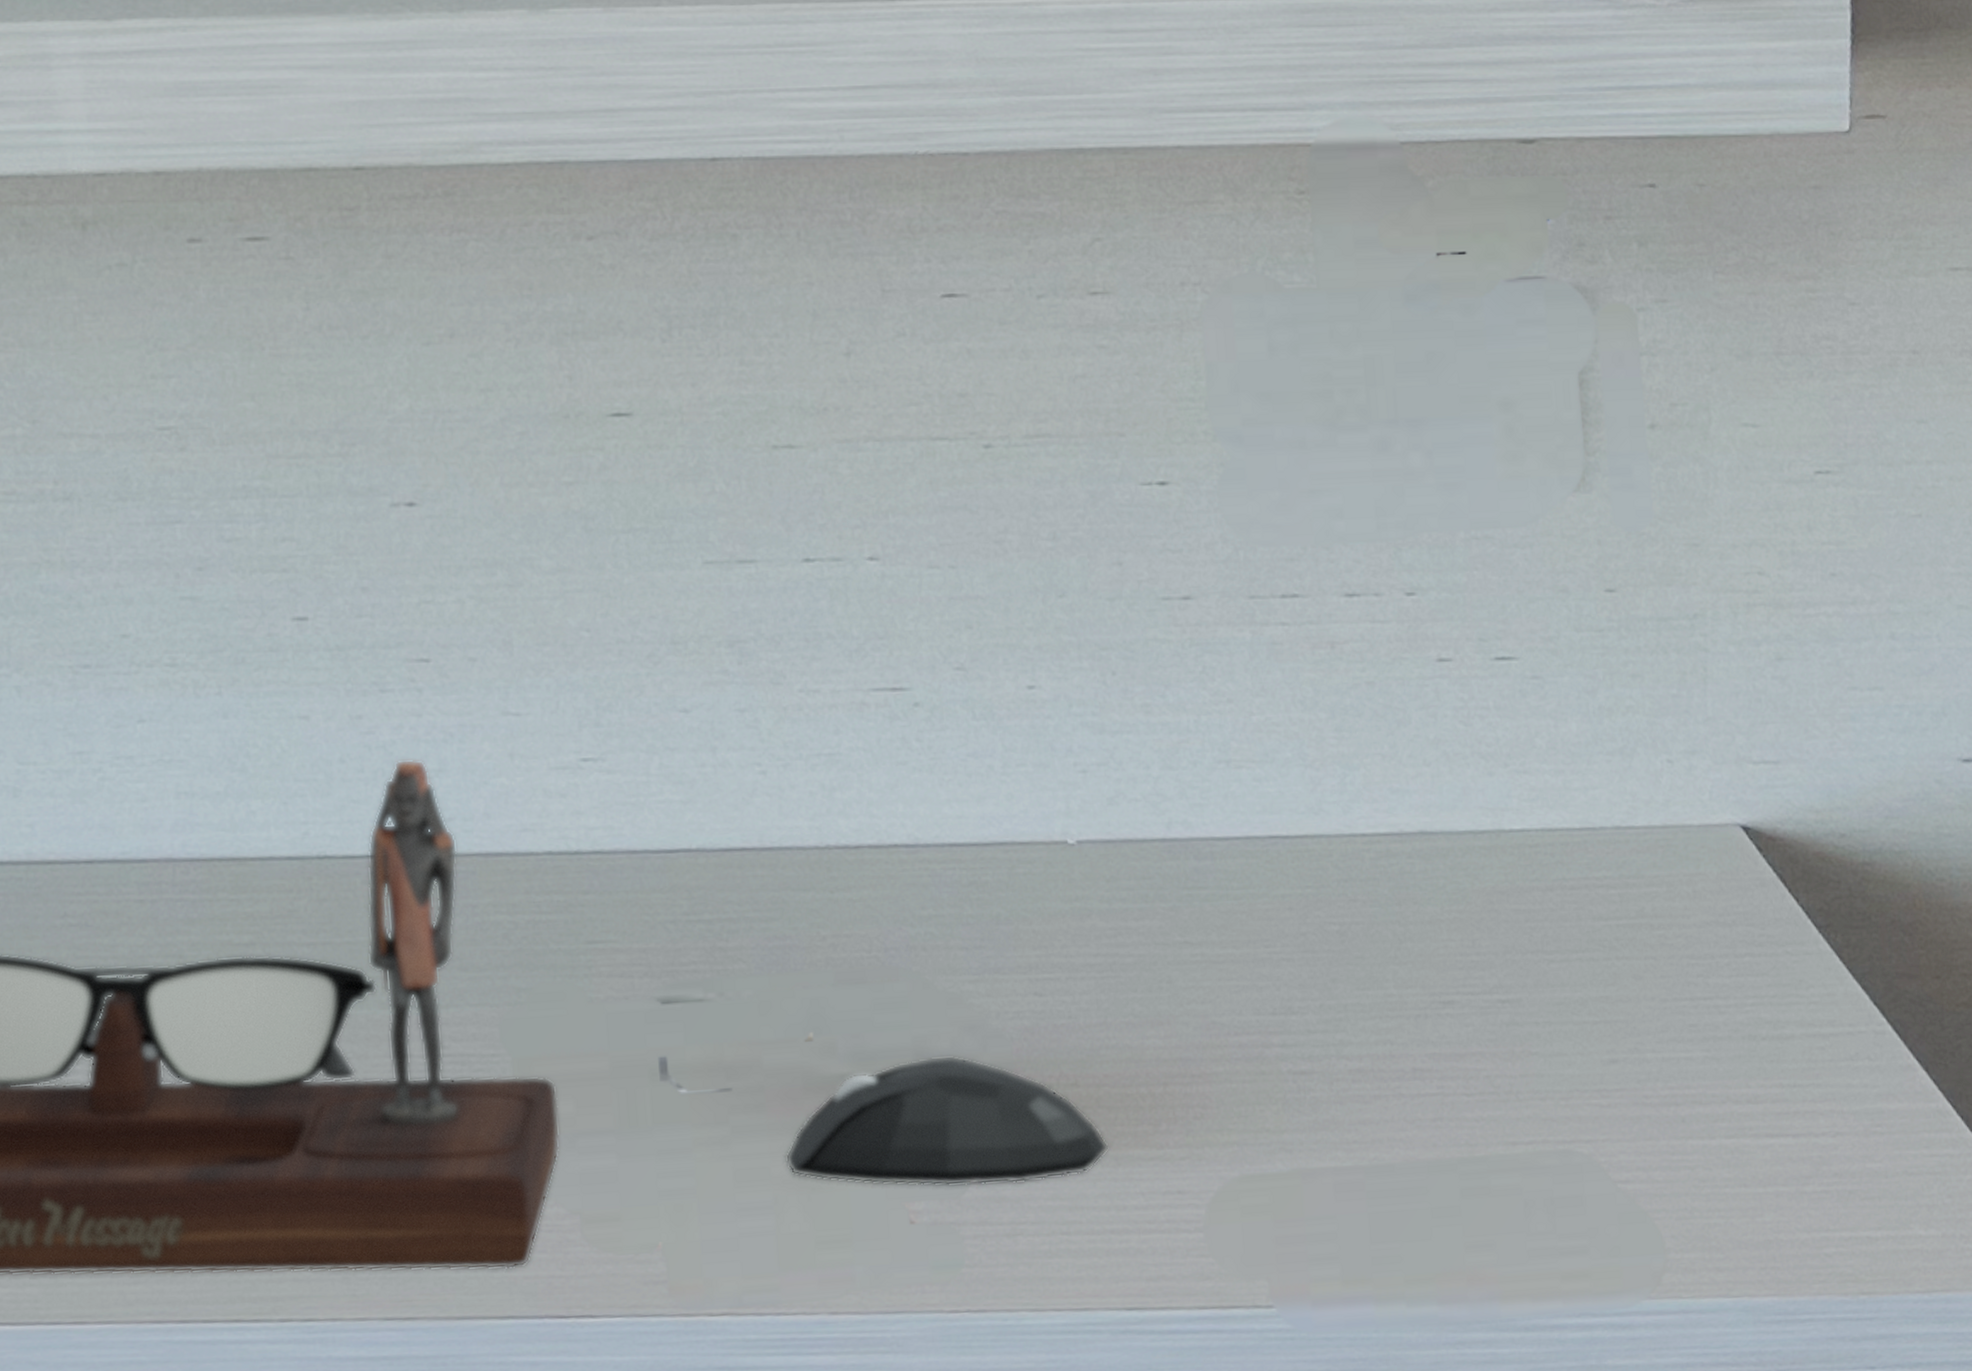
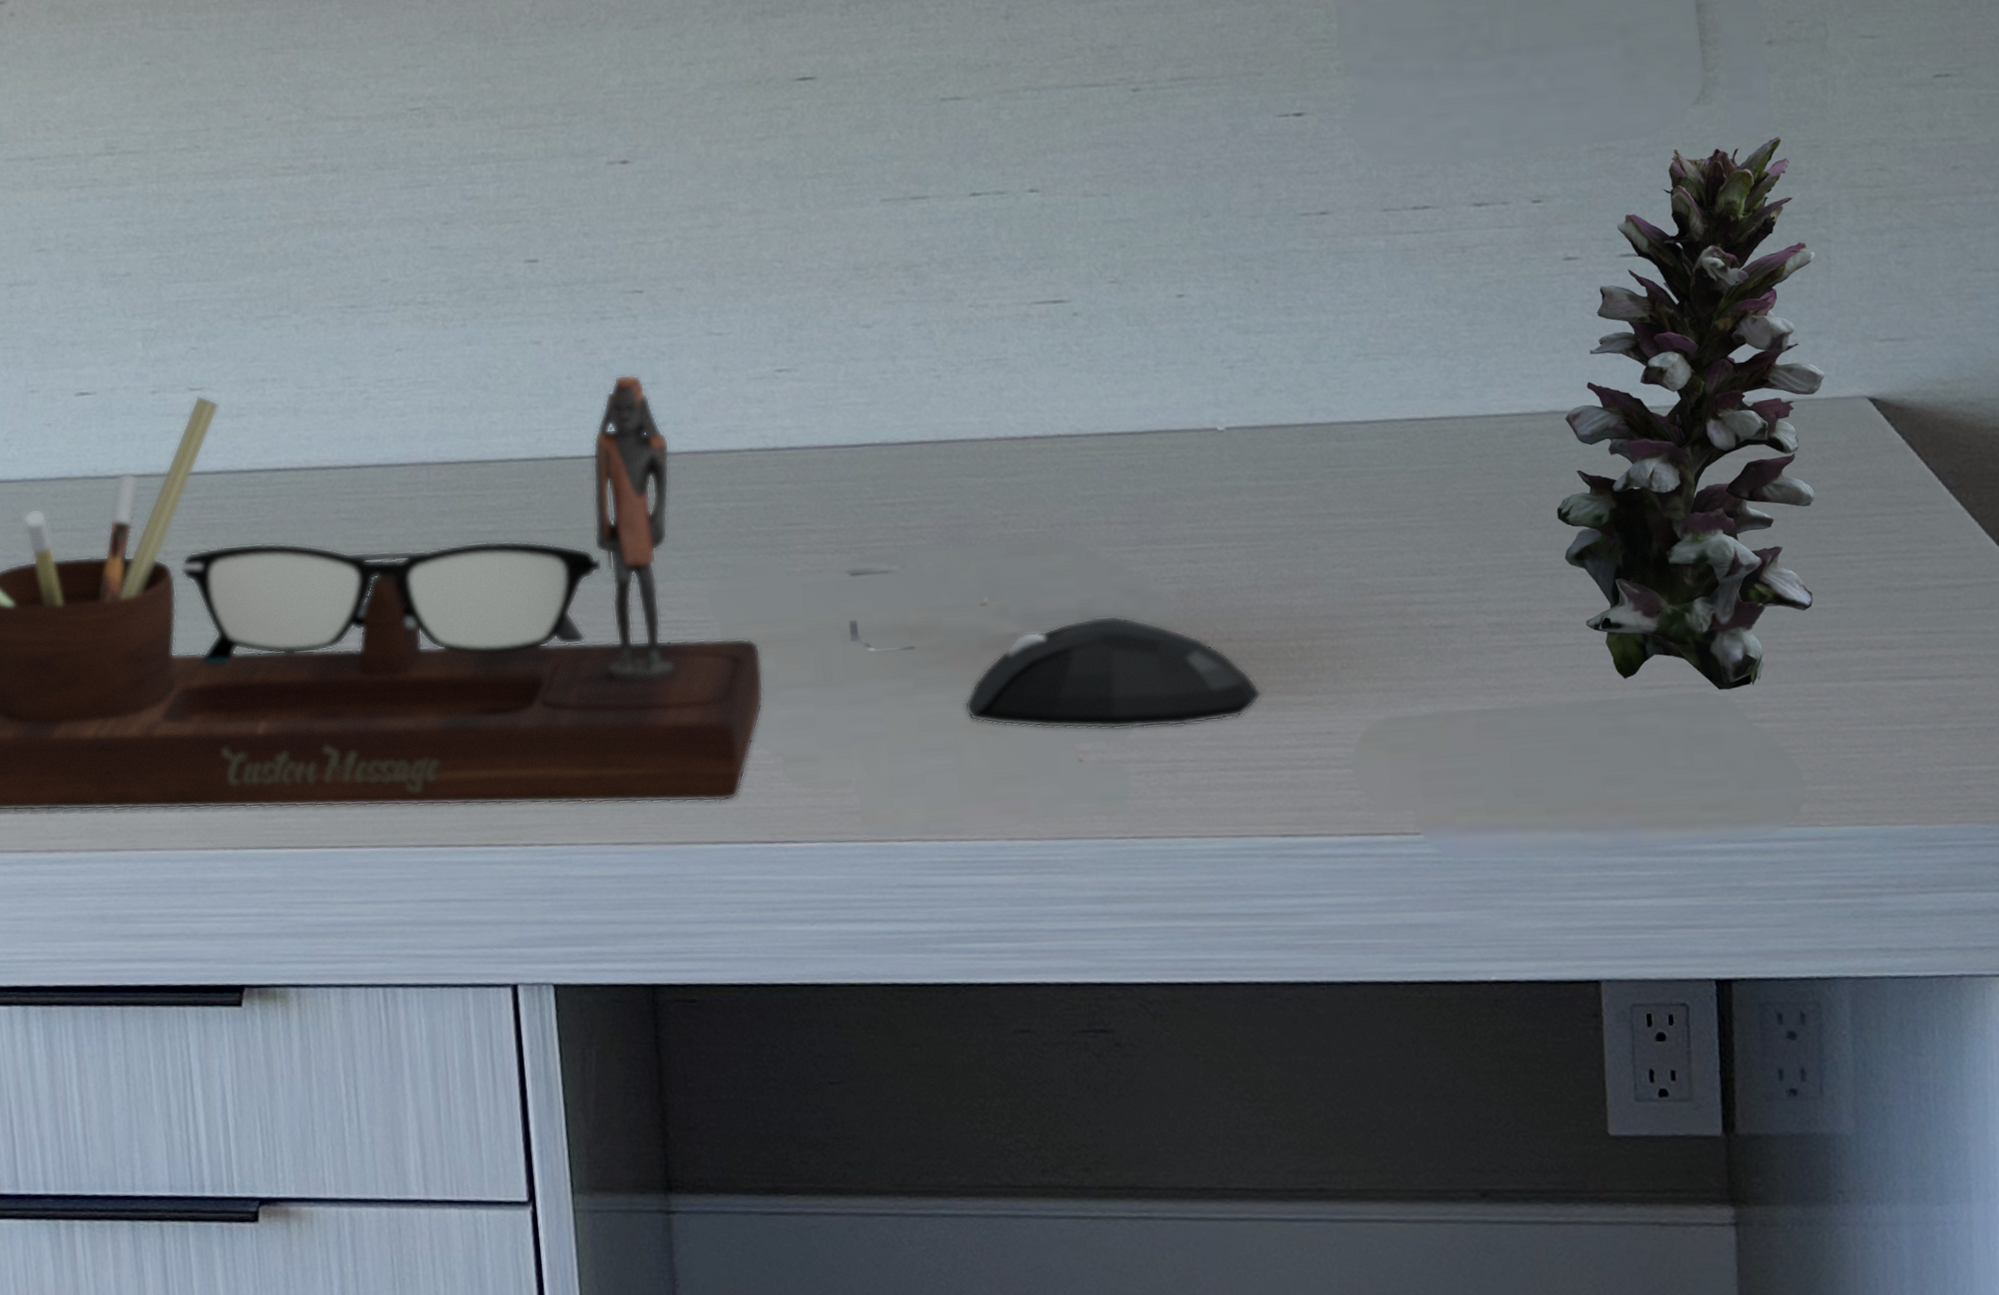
flower: none [1423,532,1699,1147] -> present [1557,137,1825,690]

